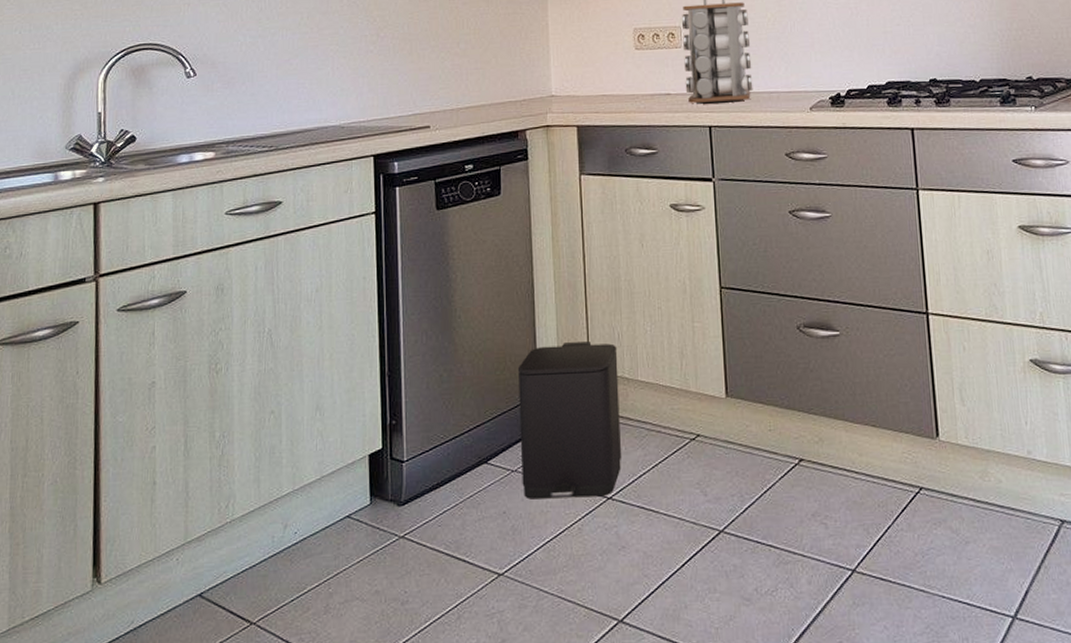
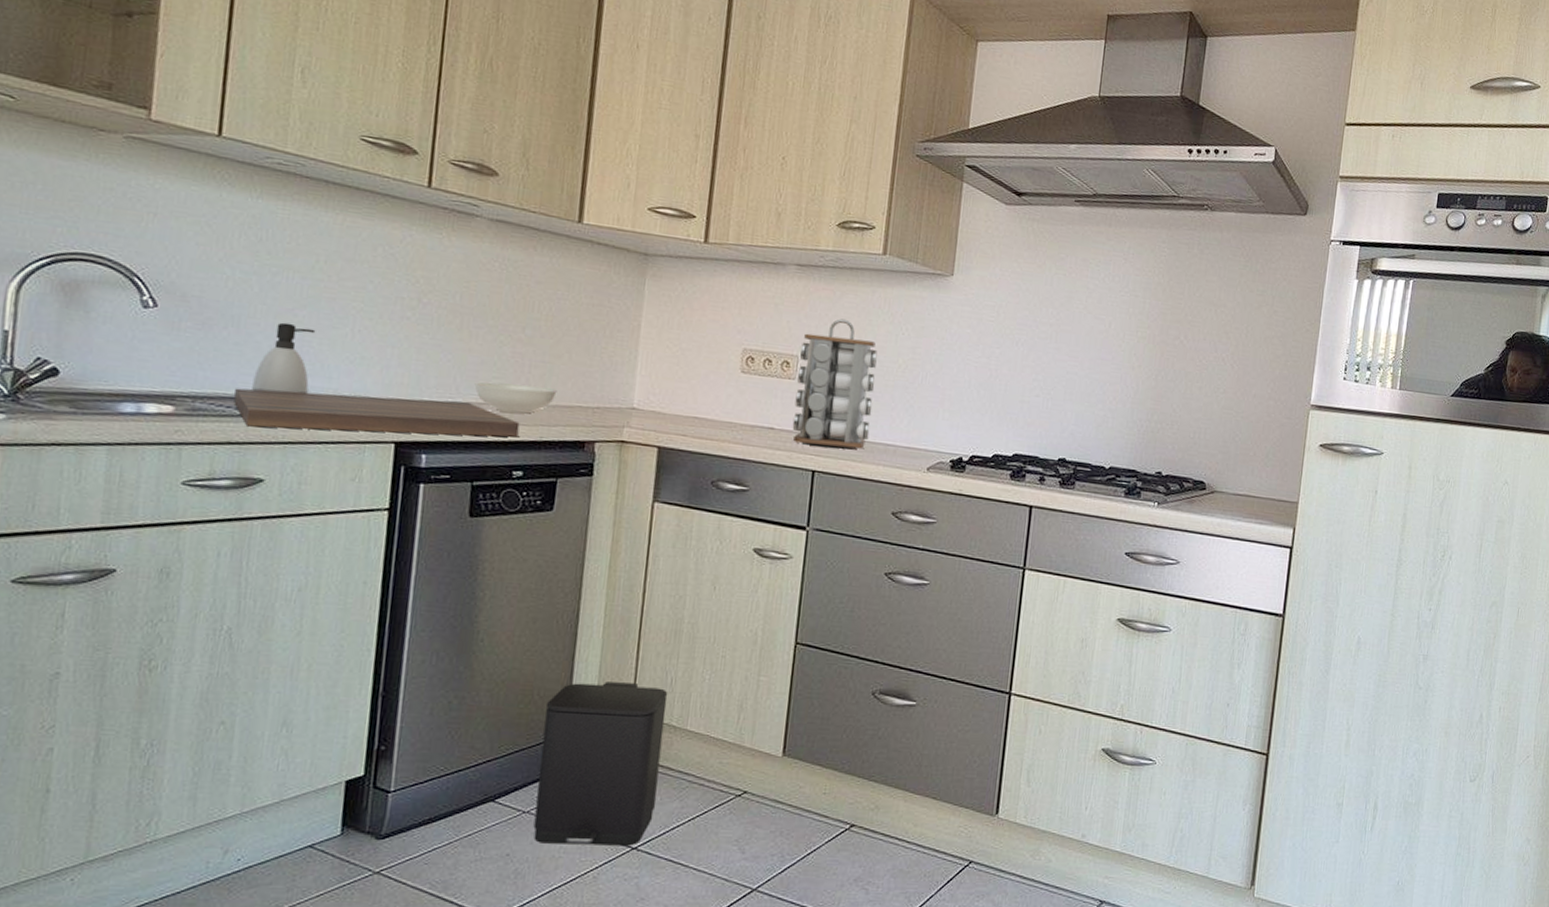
cutting board: none [255,113,465,160] -> present [234,388,520,438]
soap dispenser: none [267,71,307,131] -> present [252,322,316,394]
bowl: none [427,90,491,117] -> present [474,382,557,414]

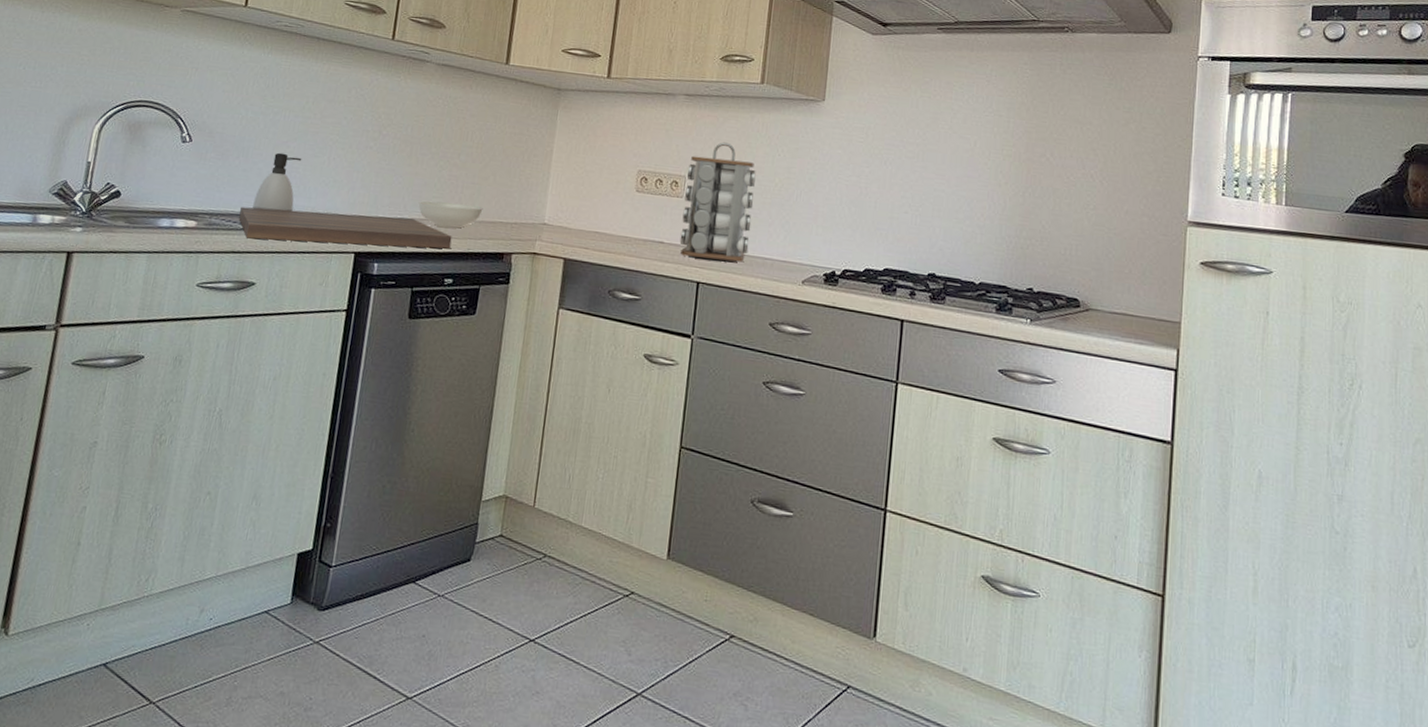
pedal bin: present [533,682,668,846] -> none [446,474,566,638]

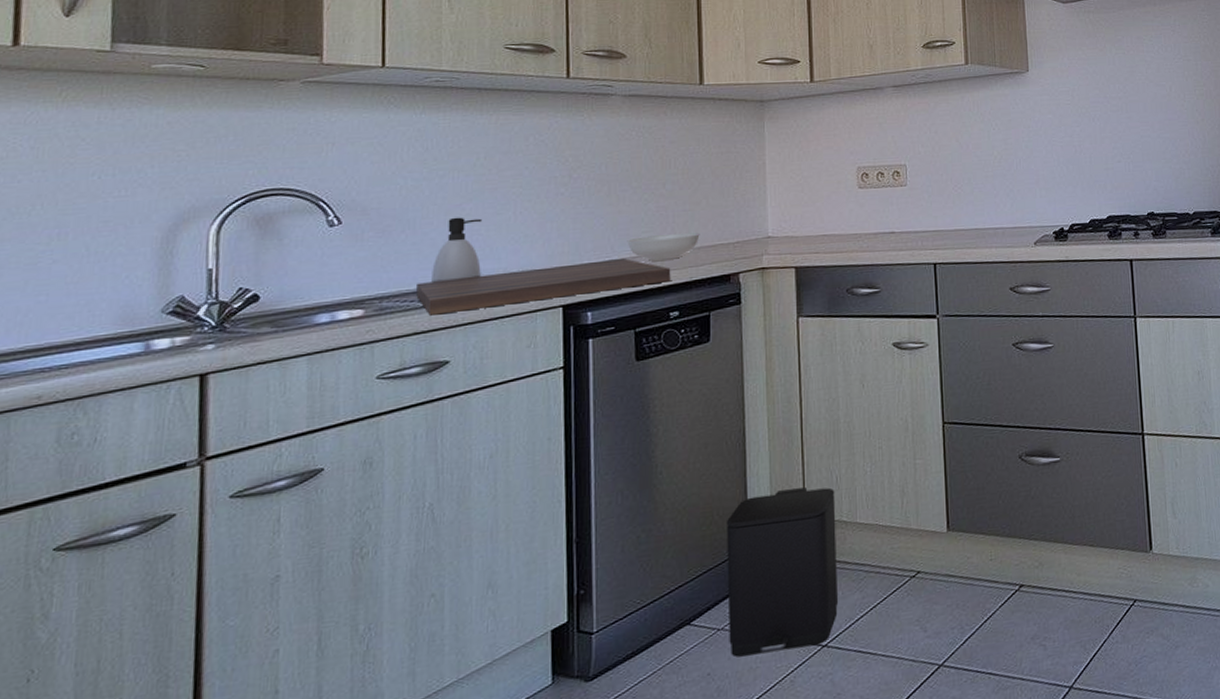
pedal bin: none [446,474,566,638] -> present [726,487,838,657]
spice rack: present [679,142,756,263] -> none [908,125,979,242]

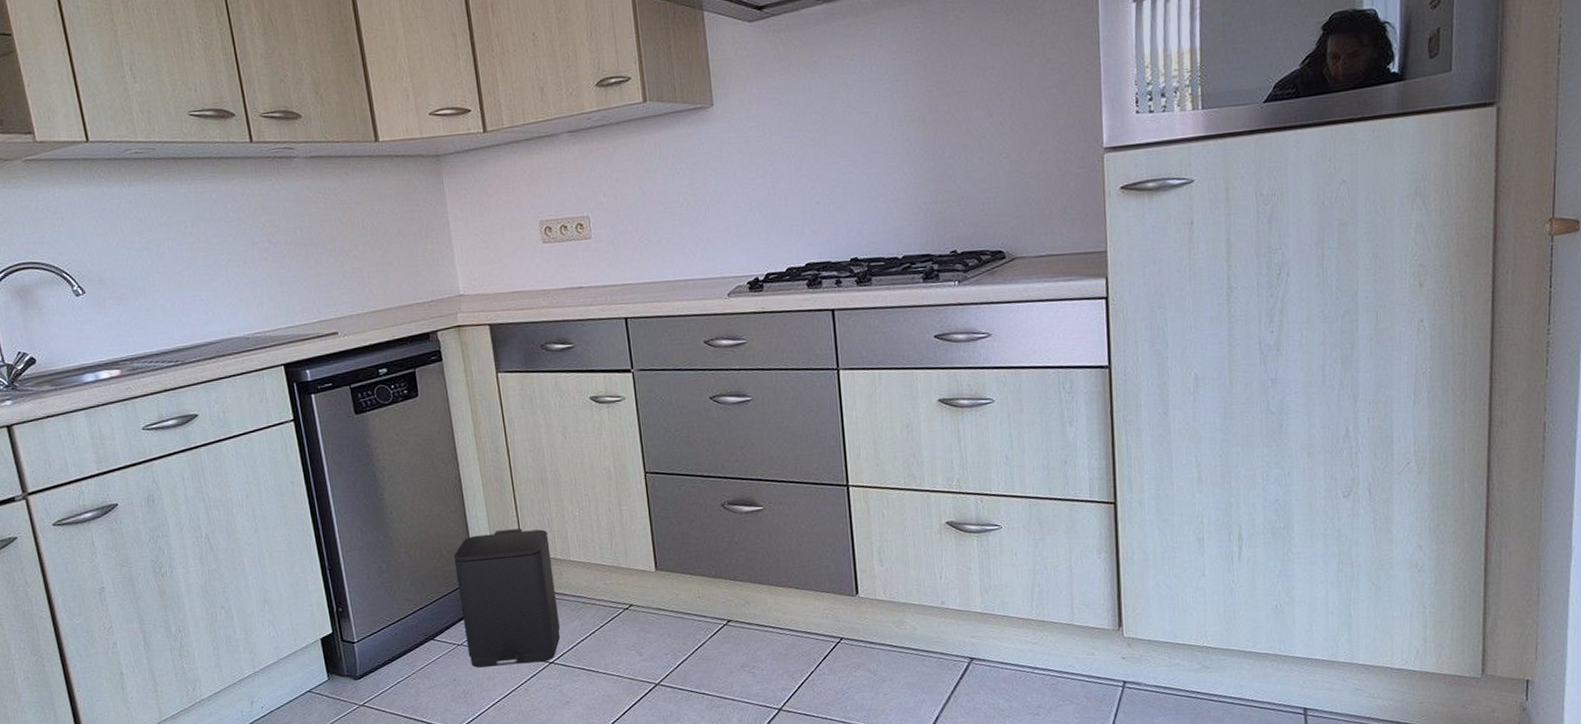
cutting board: present [416,258,671,316] -> none [158,319,375,375]
soap dispenser: present [431,217,483,283] -> none [167,284,209,346]
bowl: present [627,233,700,262] -> none [330,293,396,322]

